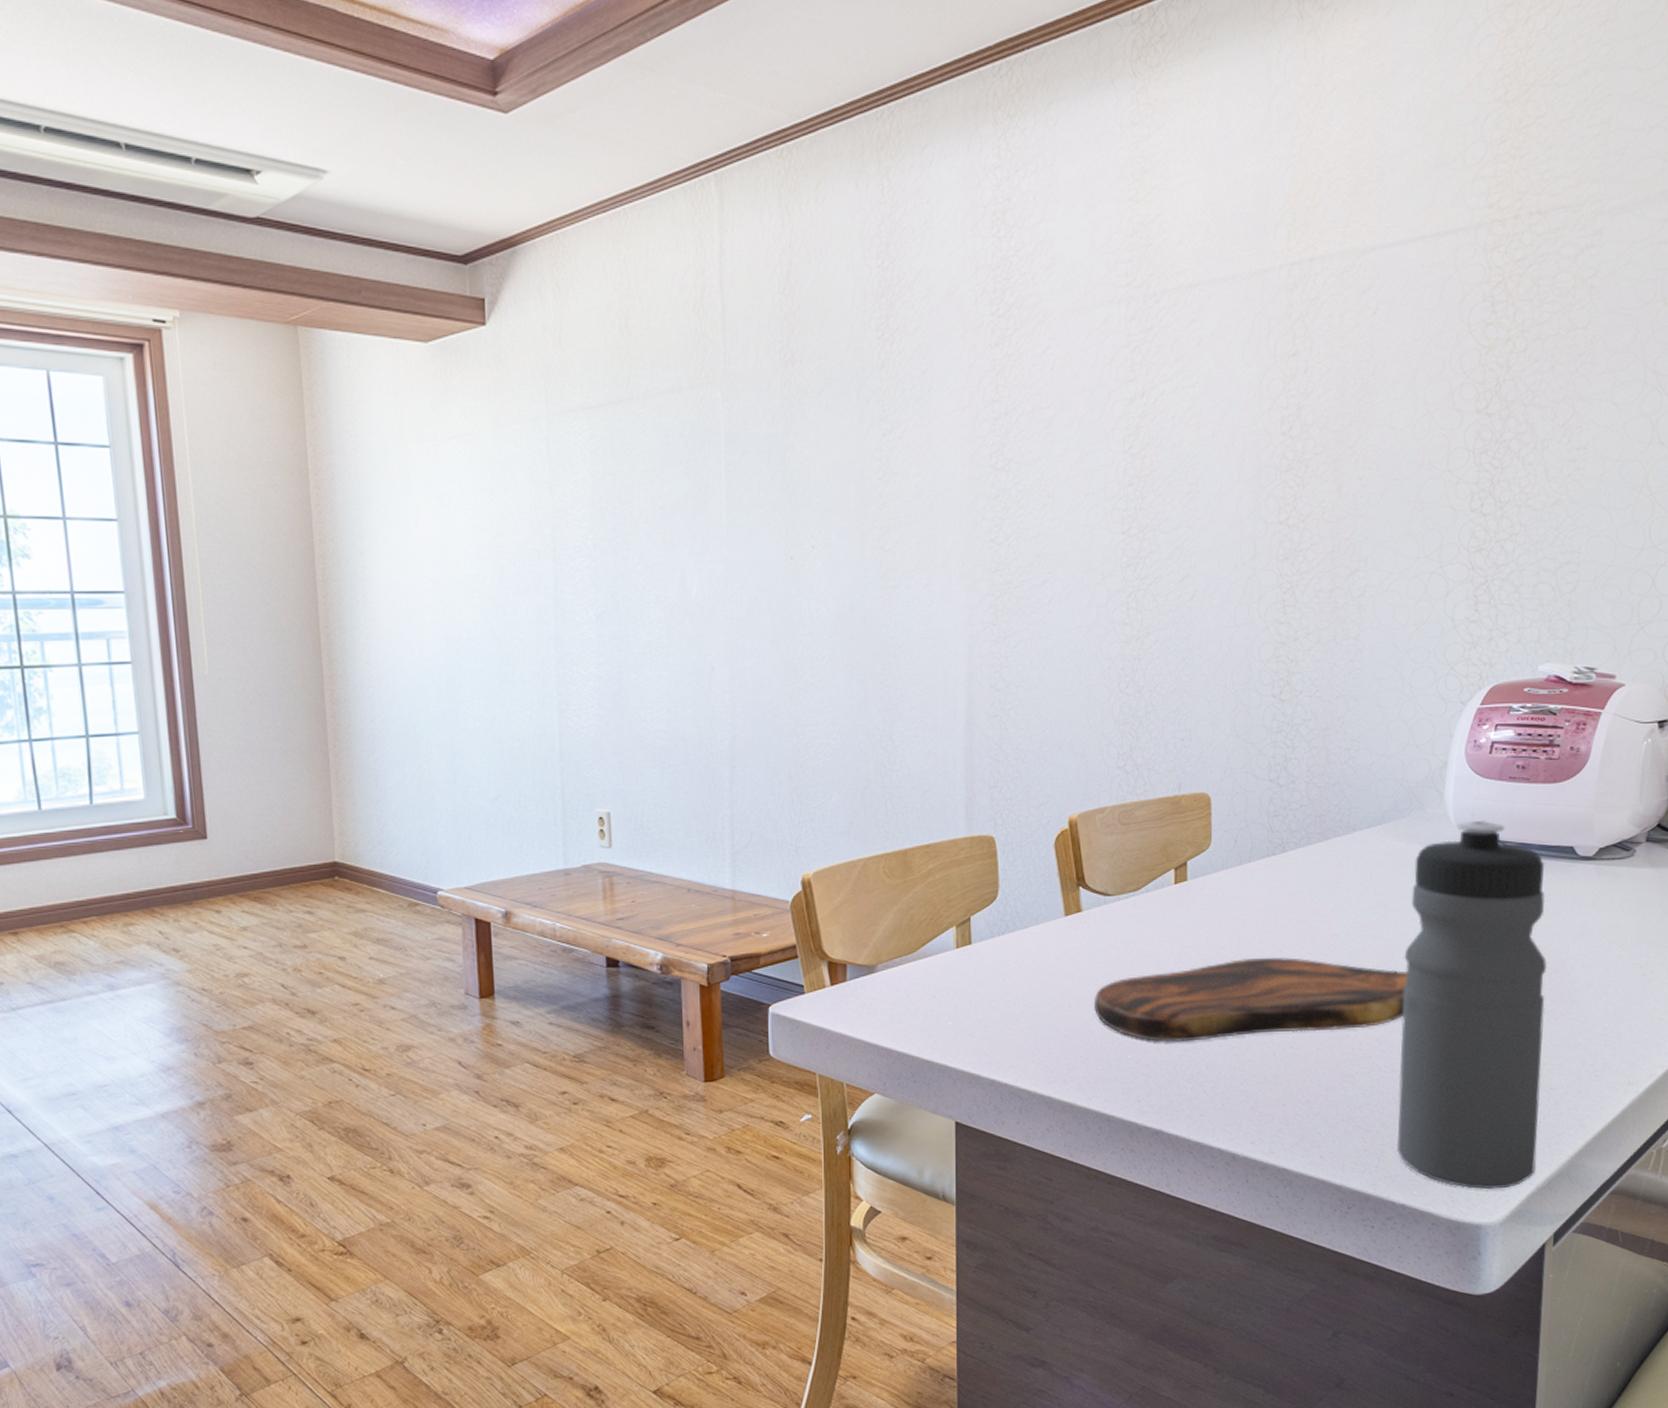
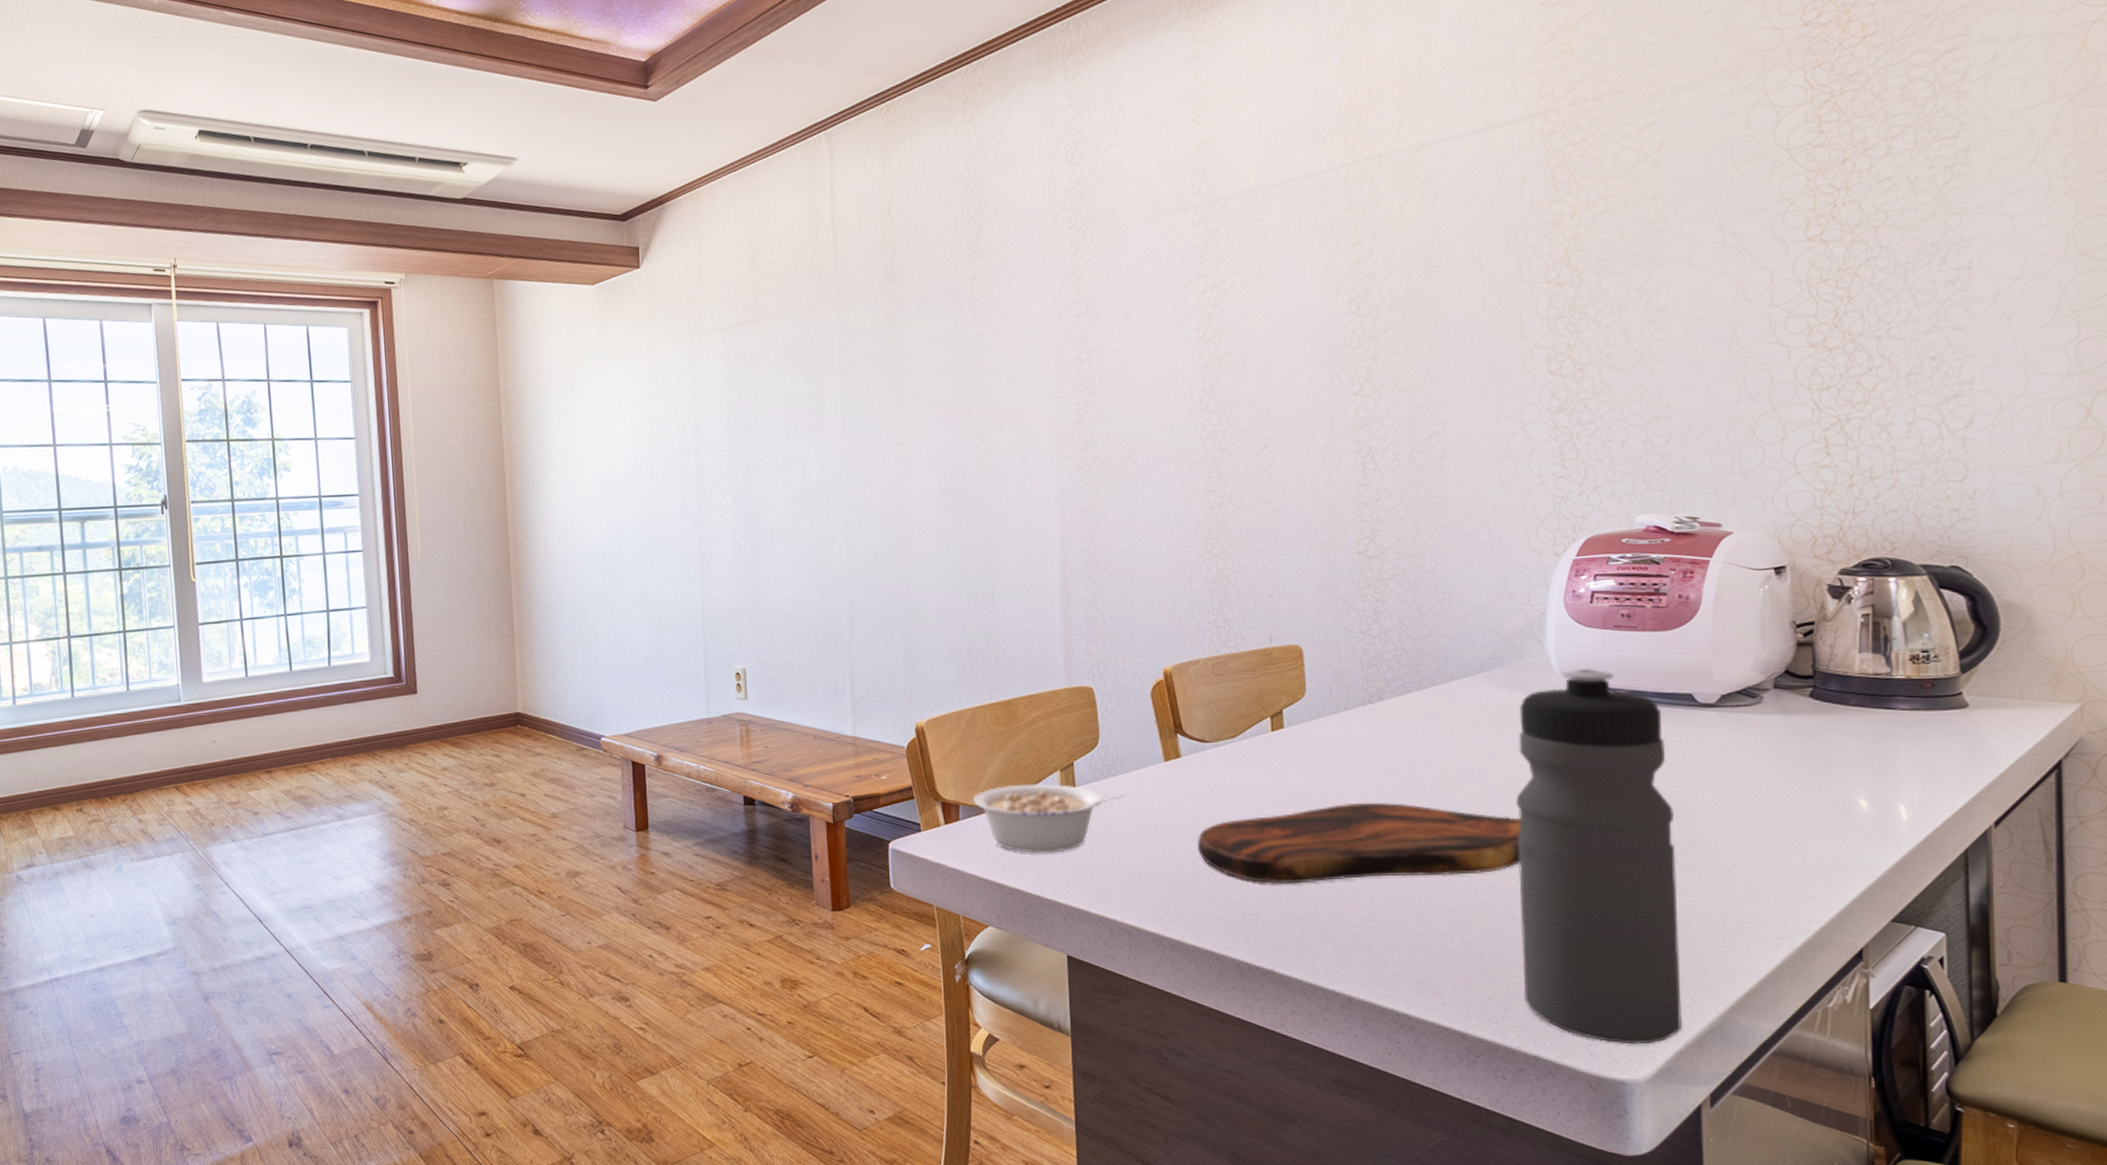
legume: none [861,940,1023,1015] -> present [972,783,1126,853]

